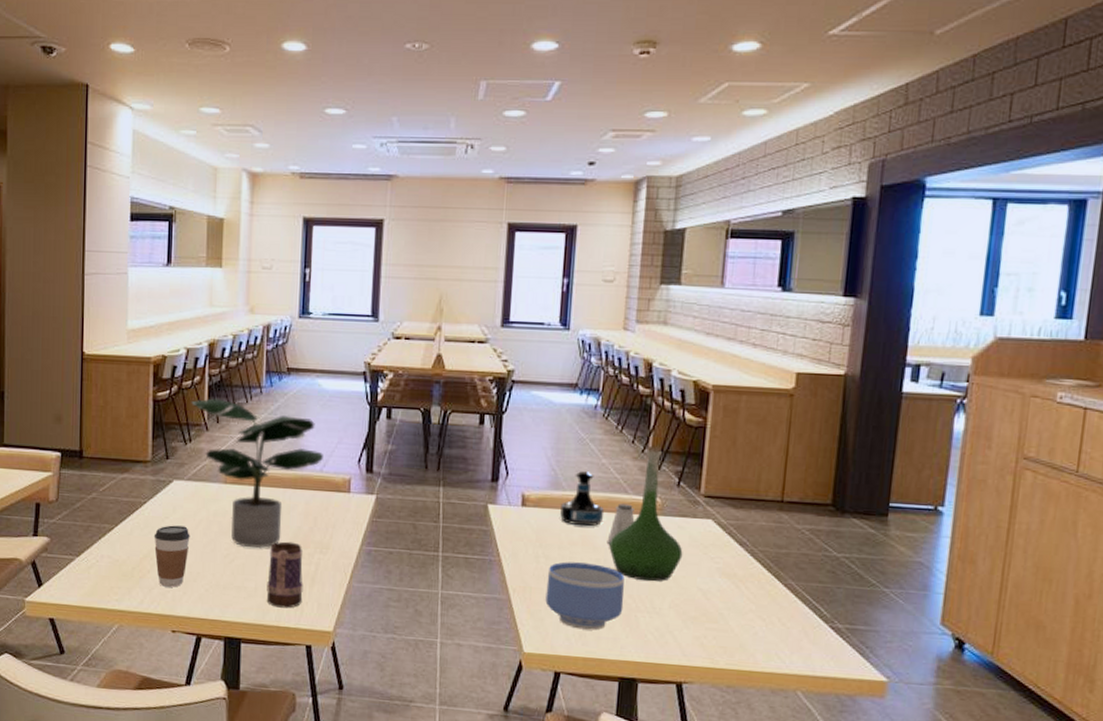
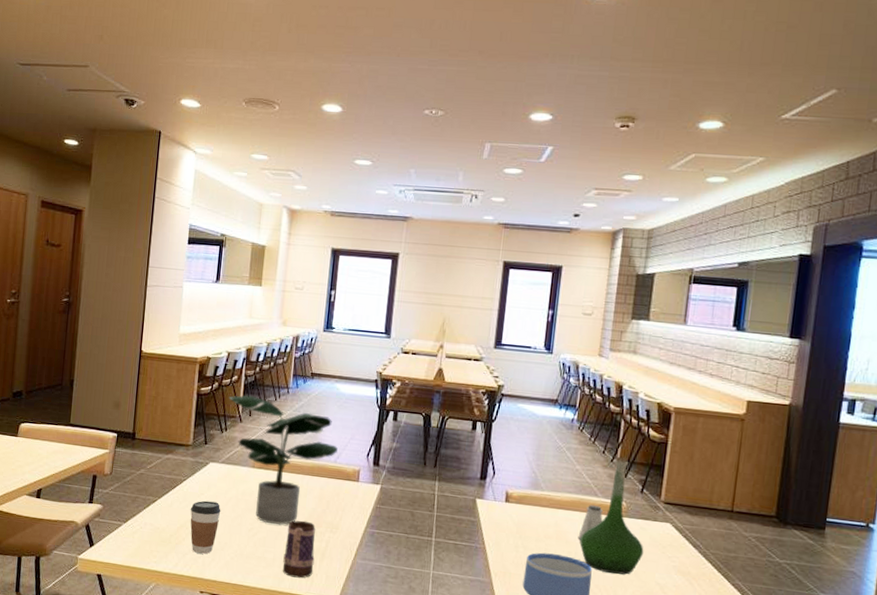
tequila bottle: present [560,471,605,527] -> none [538,475,577,523]

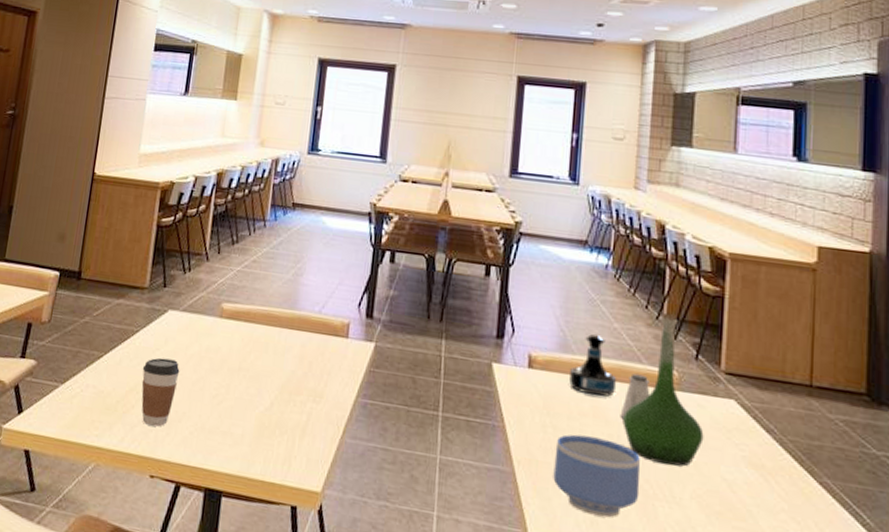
potted plant: present [229,395,338,525] -> none [194,228,323,392]
mug: present [282,520,316,578] -> none [252,386,295,461]
tequila bottle: none [538,475,577,523] -> present [569,334,617,397]

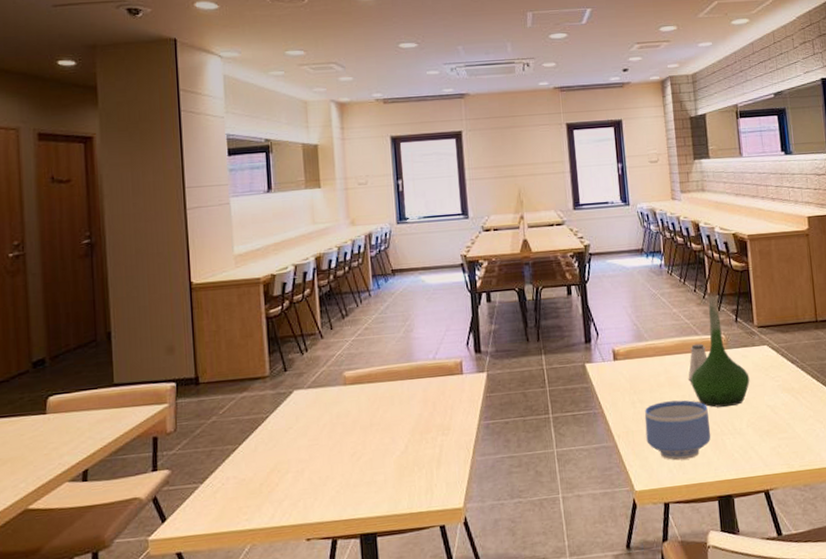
coffee cup: present [141,357,180,427] -> none [279,433,316,497]
tequila bottle: present [569,334,617,397] -> none [646,321,683,369]

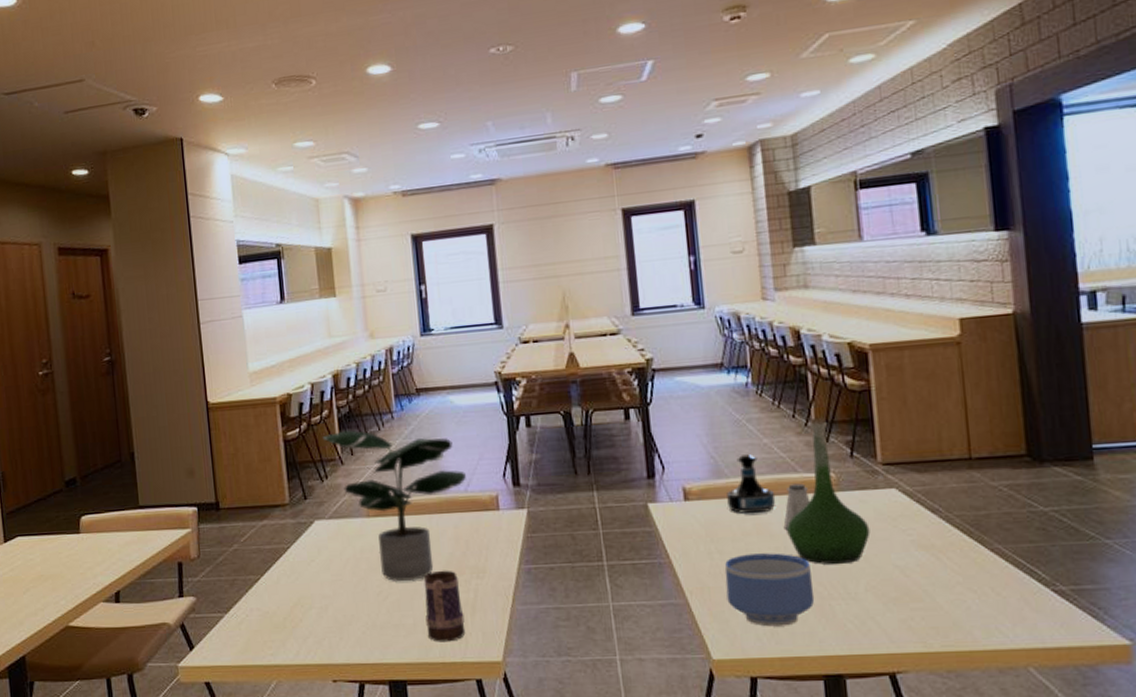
potted plant: none [304,307,434,443] -> present [322,430,466,582]
mug: none [394,429,432,495] -> present [423,570,466,642]
tequila bottle: none [646,321,683,369] -> present [727,454,776,514]

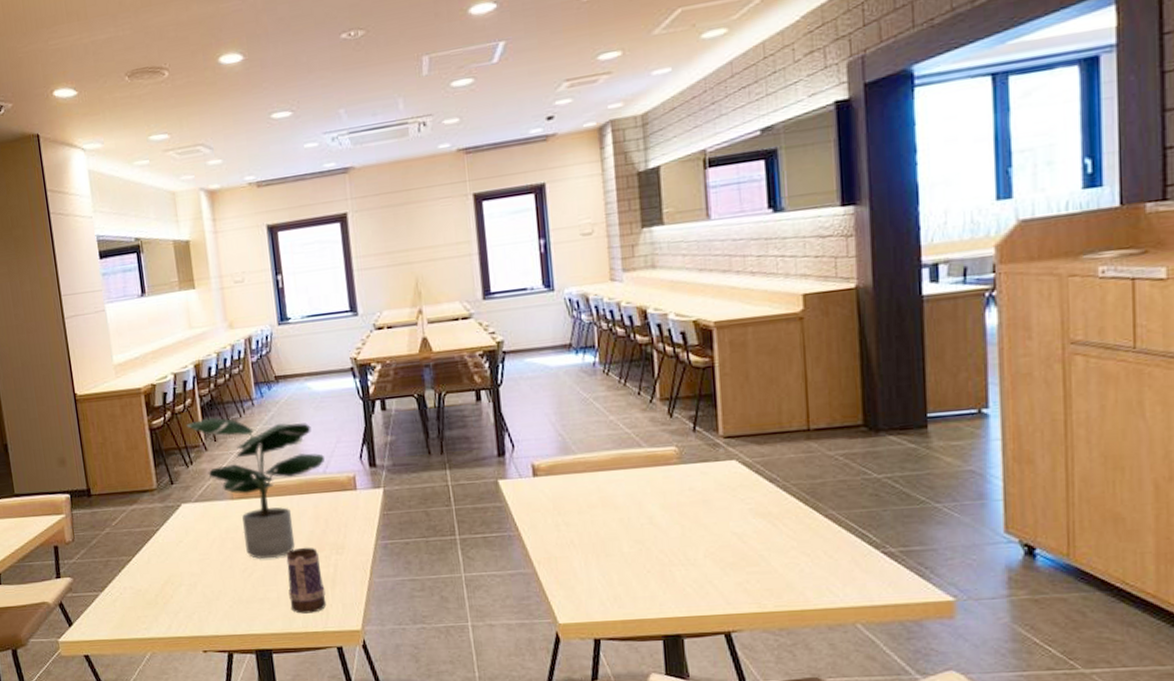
bowl: present [724,553,815,627] -> none [571,523,656,593]
tequila bottle: present [727,454,776,514] -> none [574,431,621,488]
saltshaker: present [783,483,811,529] -> none [627,457,654,501]
vase: present [787,417,870,565] -> none [630,393,710,534]

